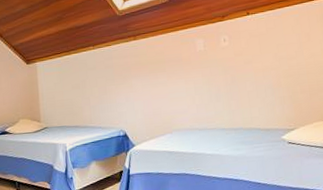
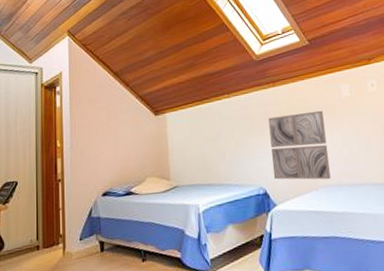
wall art: none [129,62,184,125] -> present [268,110,331,180]

